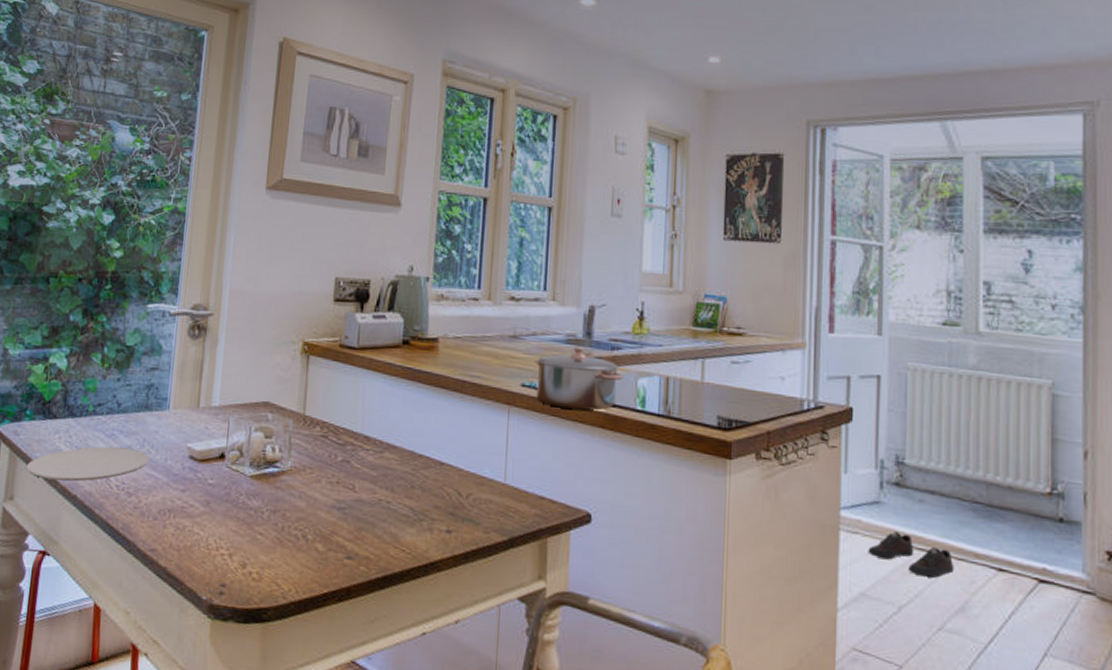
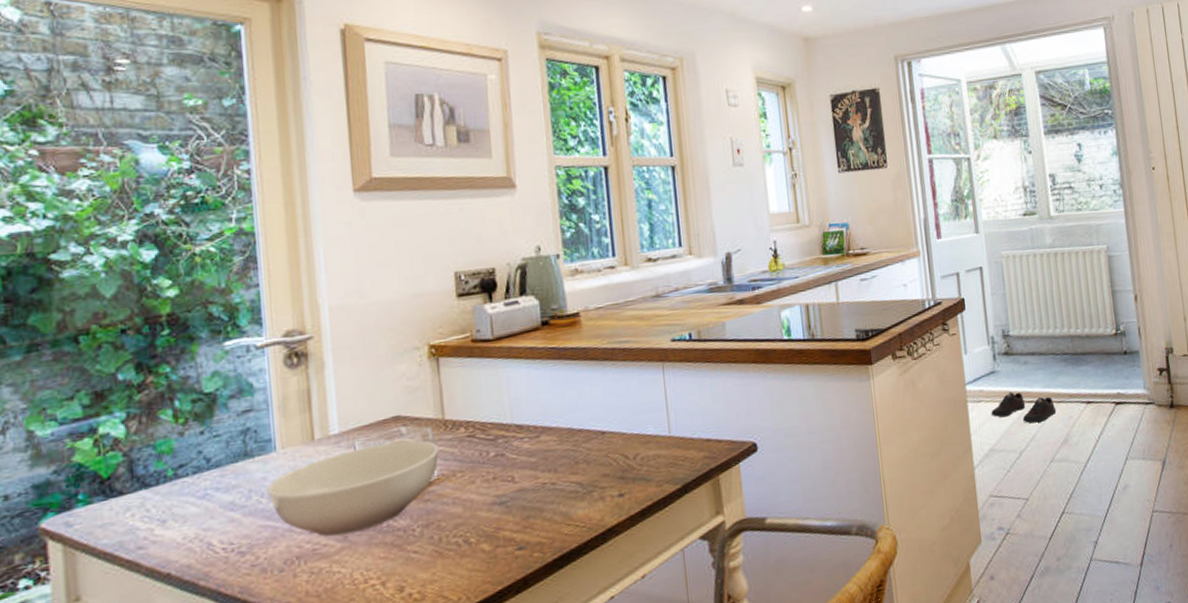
plate: present [26,446,150,482] -> none [91,503,262,567]
bowl: none [156,424,297,502] -> present [267,440,440,537]
cooking pot: present [535,346,624,411] -> none [681,293,768,354]

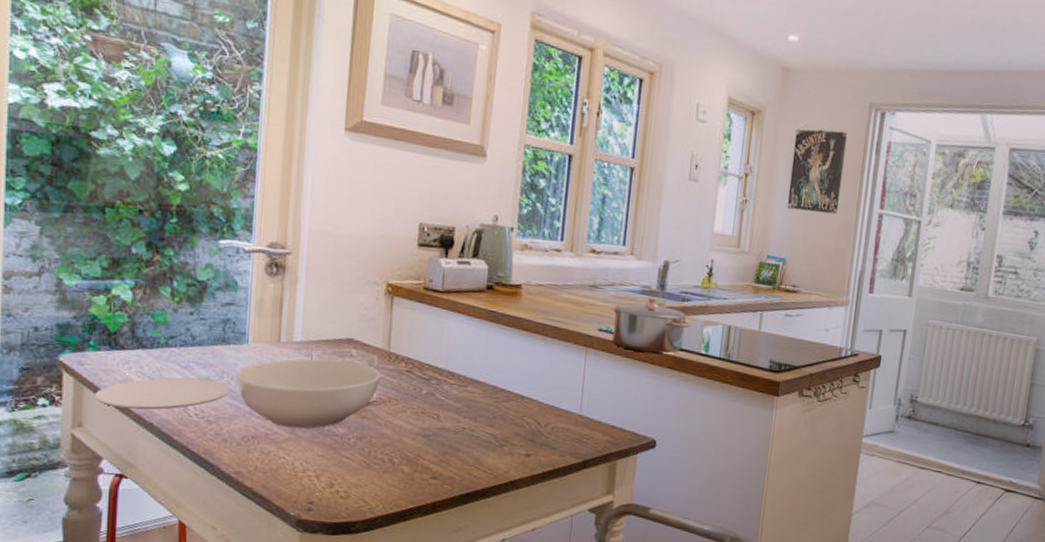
plate: none [91,503,262,567] -> present [94,377,230,410]
cooking pot: none [681,293,768,354] -> present [611,297,692,354]
shoe: present [991,392,1057,424] -> none [880,454,945,489]

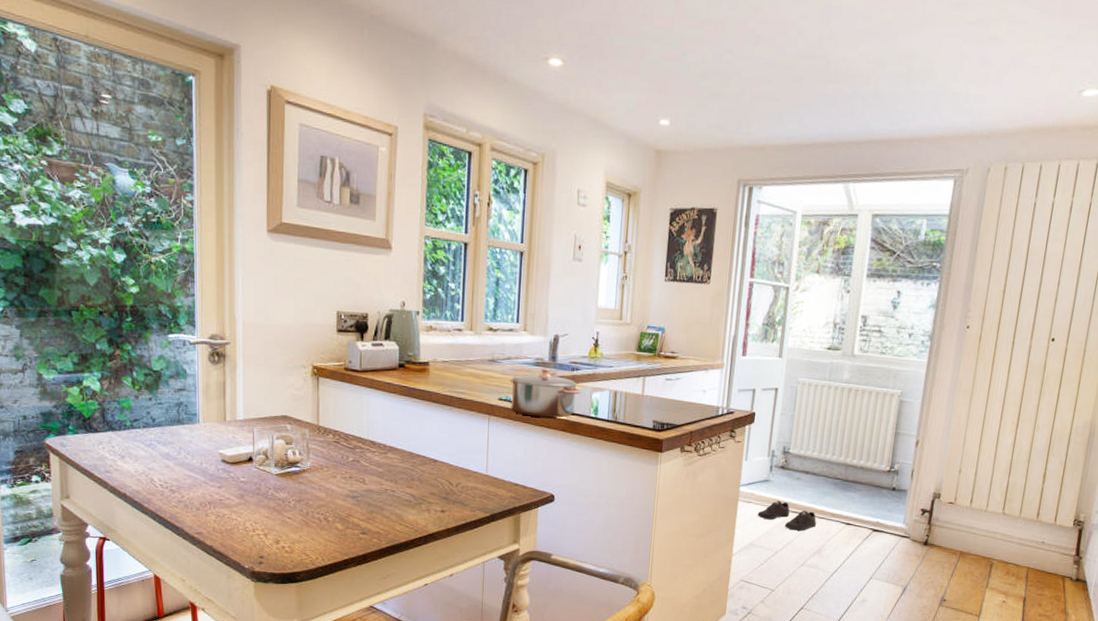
plate: present [94,377,230,410] -> none [76,454,187,483]
bowl: present [236,358,382,429] -> none [191,434,313,495]
shoe: none [880,454,945,489] -> present [757,500,817,531]

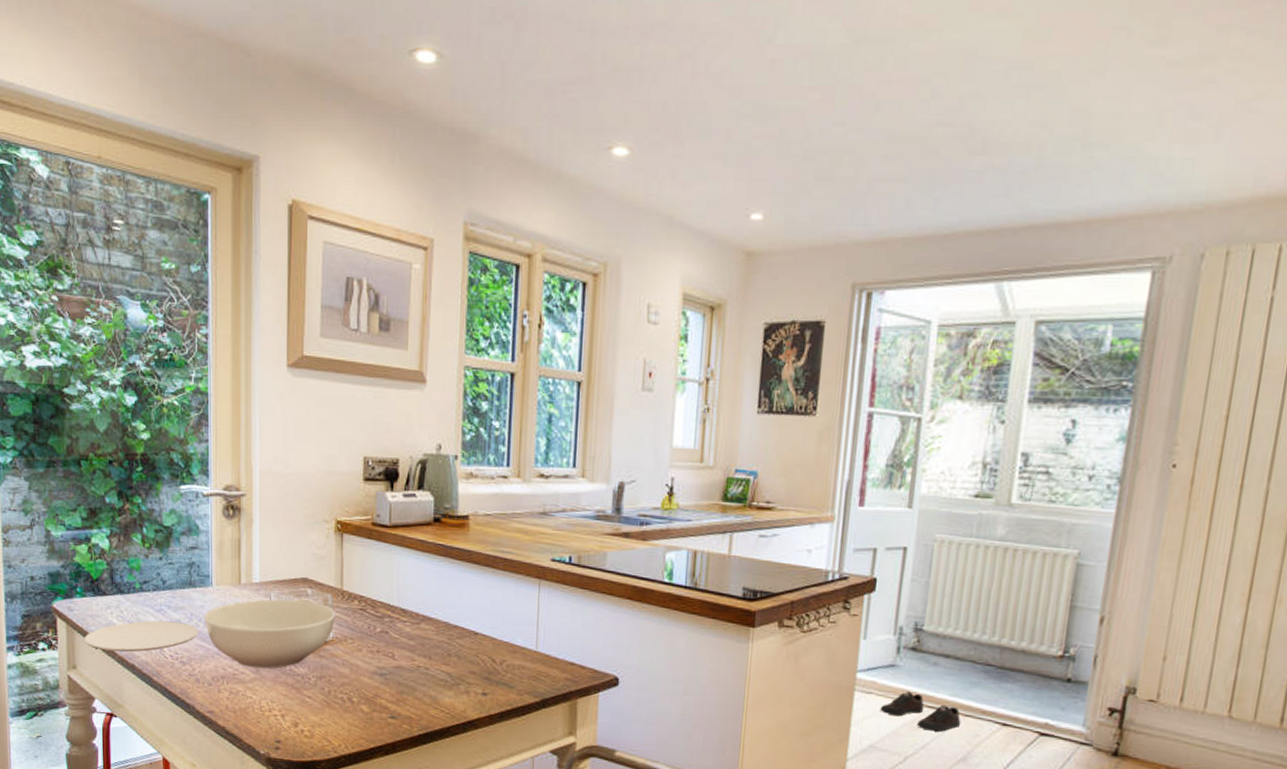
plate: none [76,454,187,483] -> present [84,620,199,652]
bowl: none [191,434,313,495] -> present [204,599,336,669]
cooking pot: present [510,368,582,418] -> none [564,522,653,584]

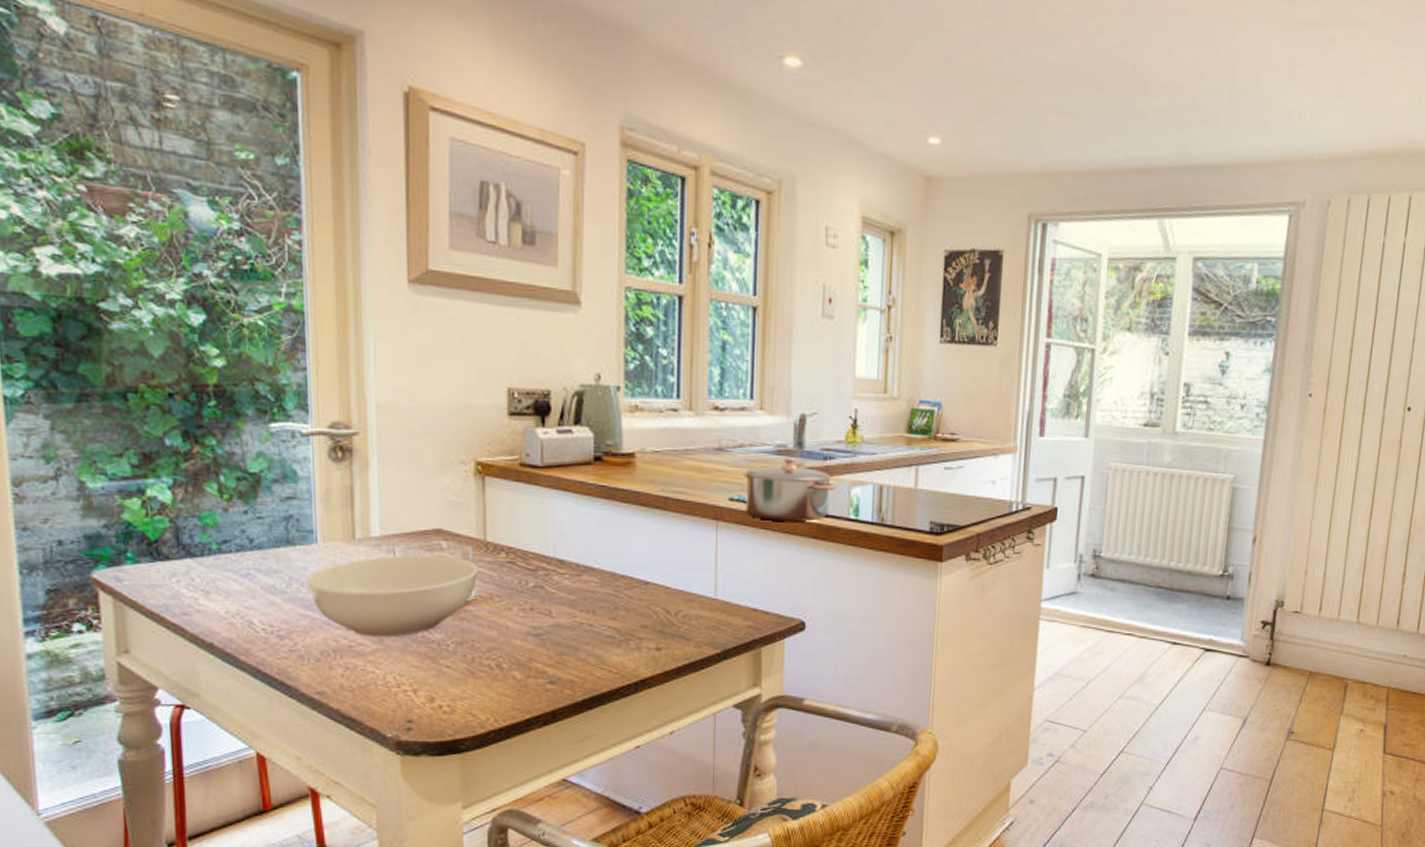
plate: present [84,620,199,652] -> none [139,587,301,628]
cooking pot: none [564,522,653,584] -> present [743,457,837,522]
shoe: present [880,691,961,732] -> none [1063,617,1137,655]

